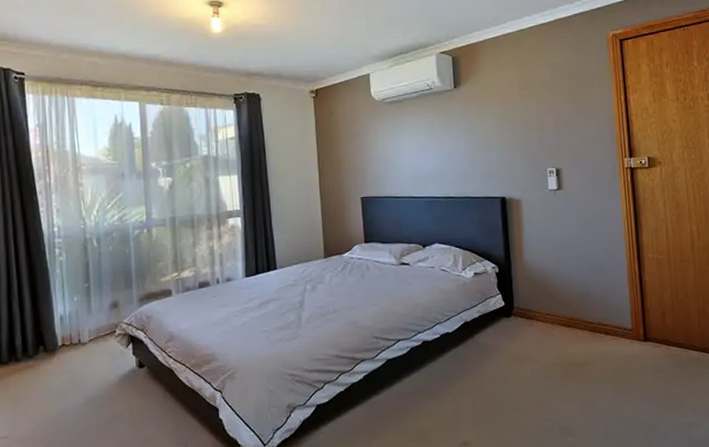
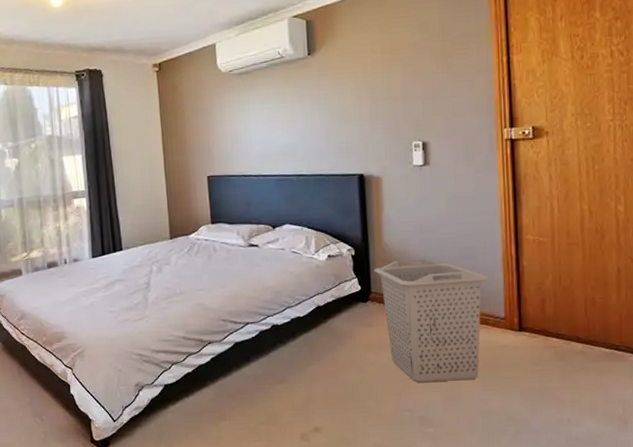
laundry basket: none [516,275,618,394] -> present [374,259,490,383]

